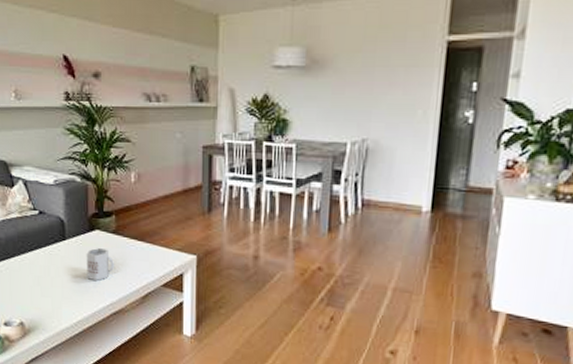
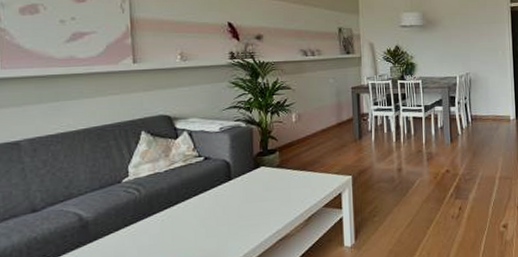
mug: present [86,248,115,281] -> none [252,182,280,213]

